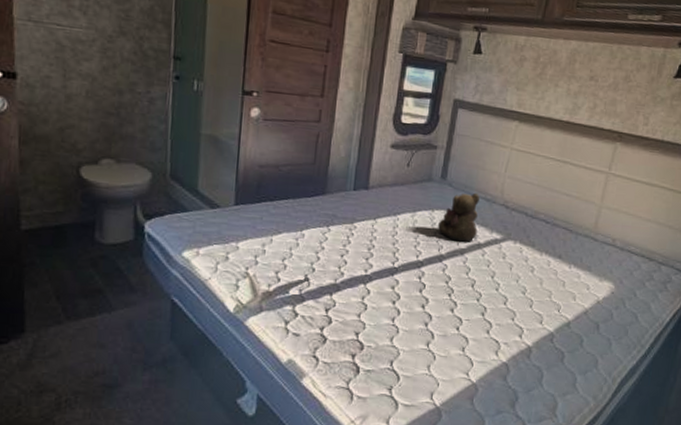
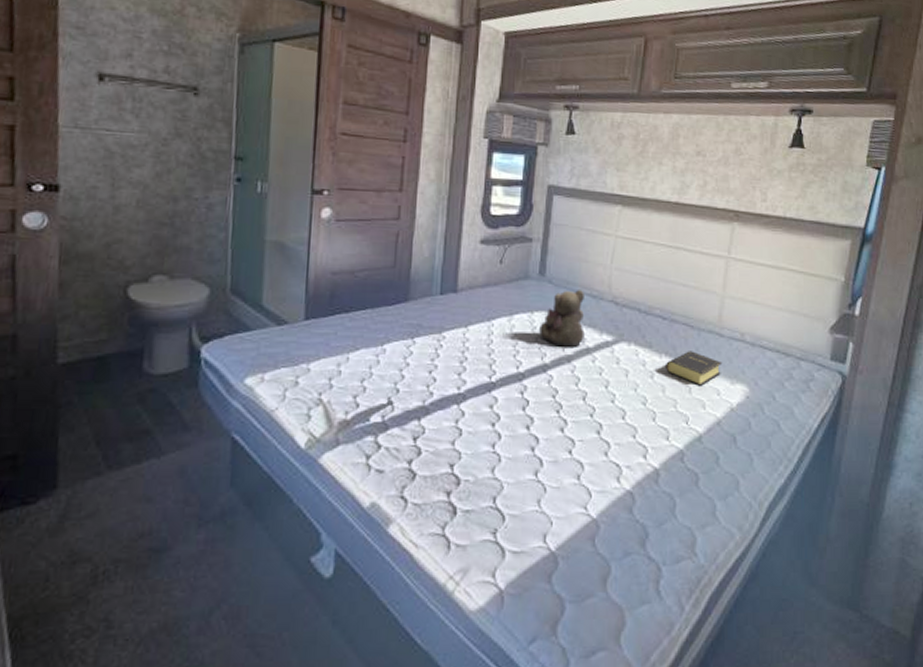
book: none [545,251,594,281] -> present [666,351,723,386]

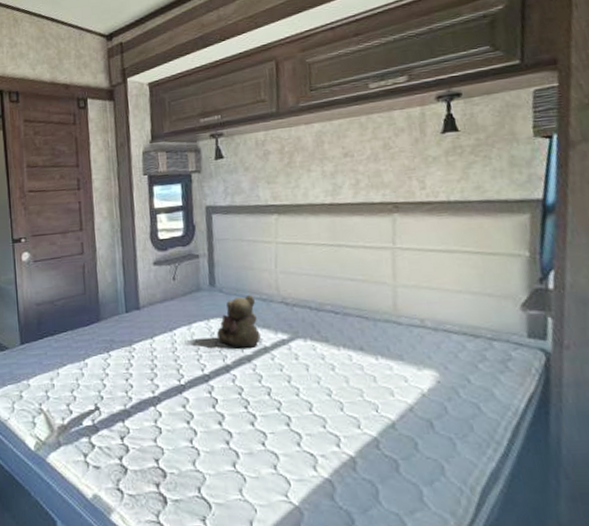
book: present [666,351,723,386] -> none [345,341,406,374]

